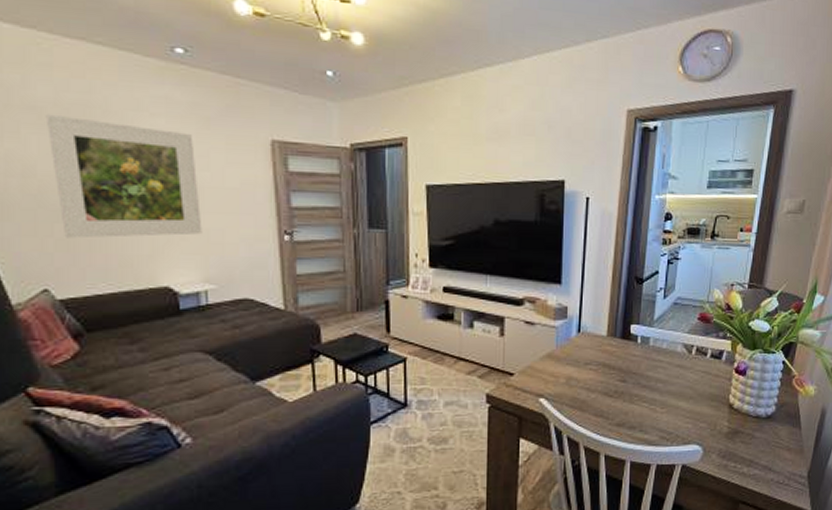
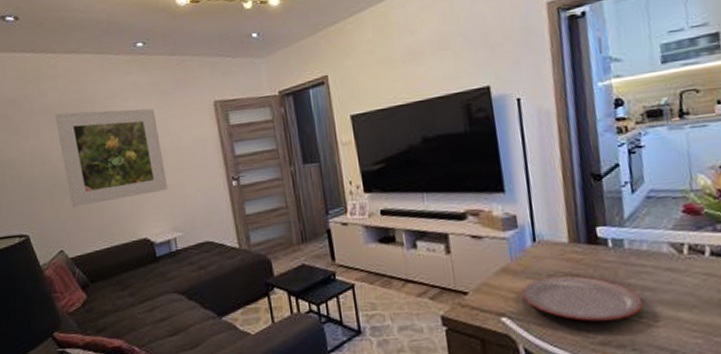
plate: none [561,366,654,406] -> present [522,276,643,322]

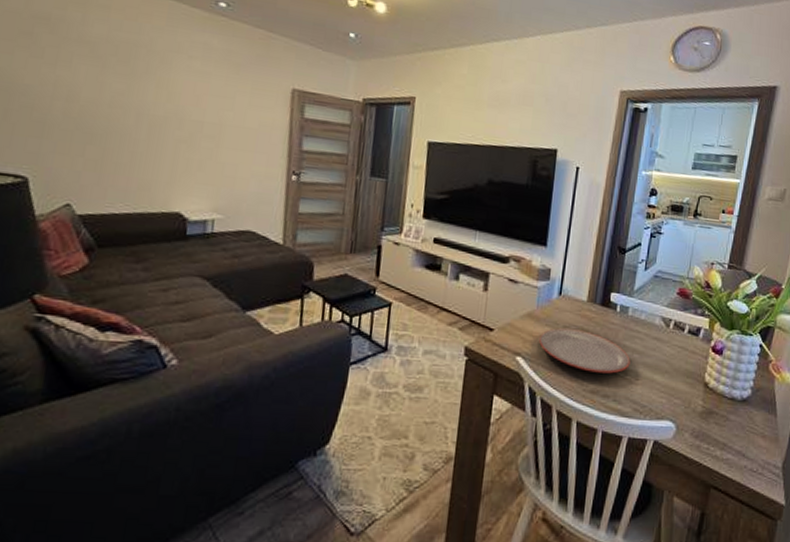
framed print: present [54,108,168,208] -> none [94,48,223,168]

